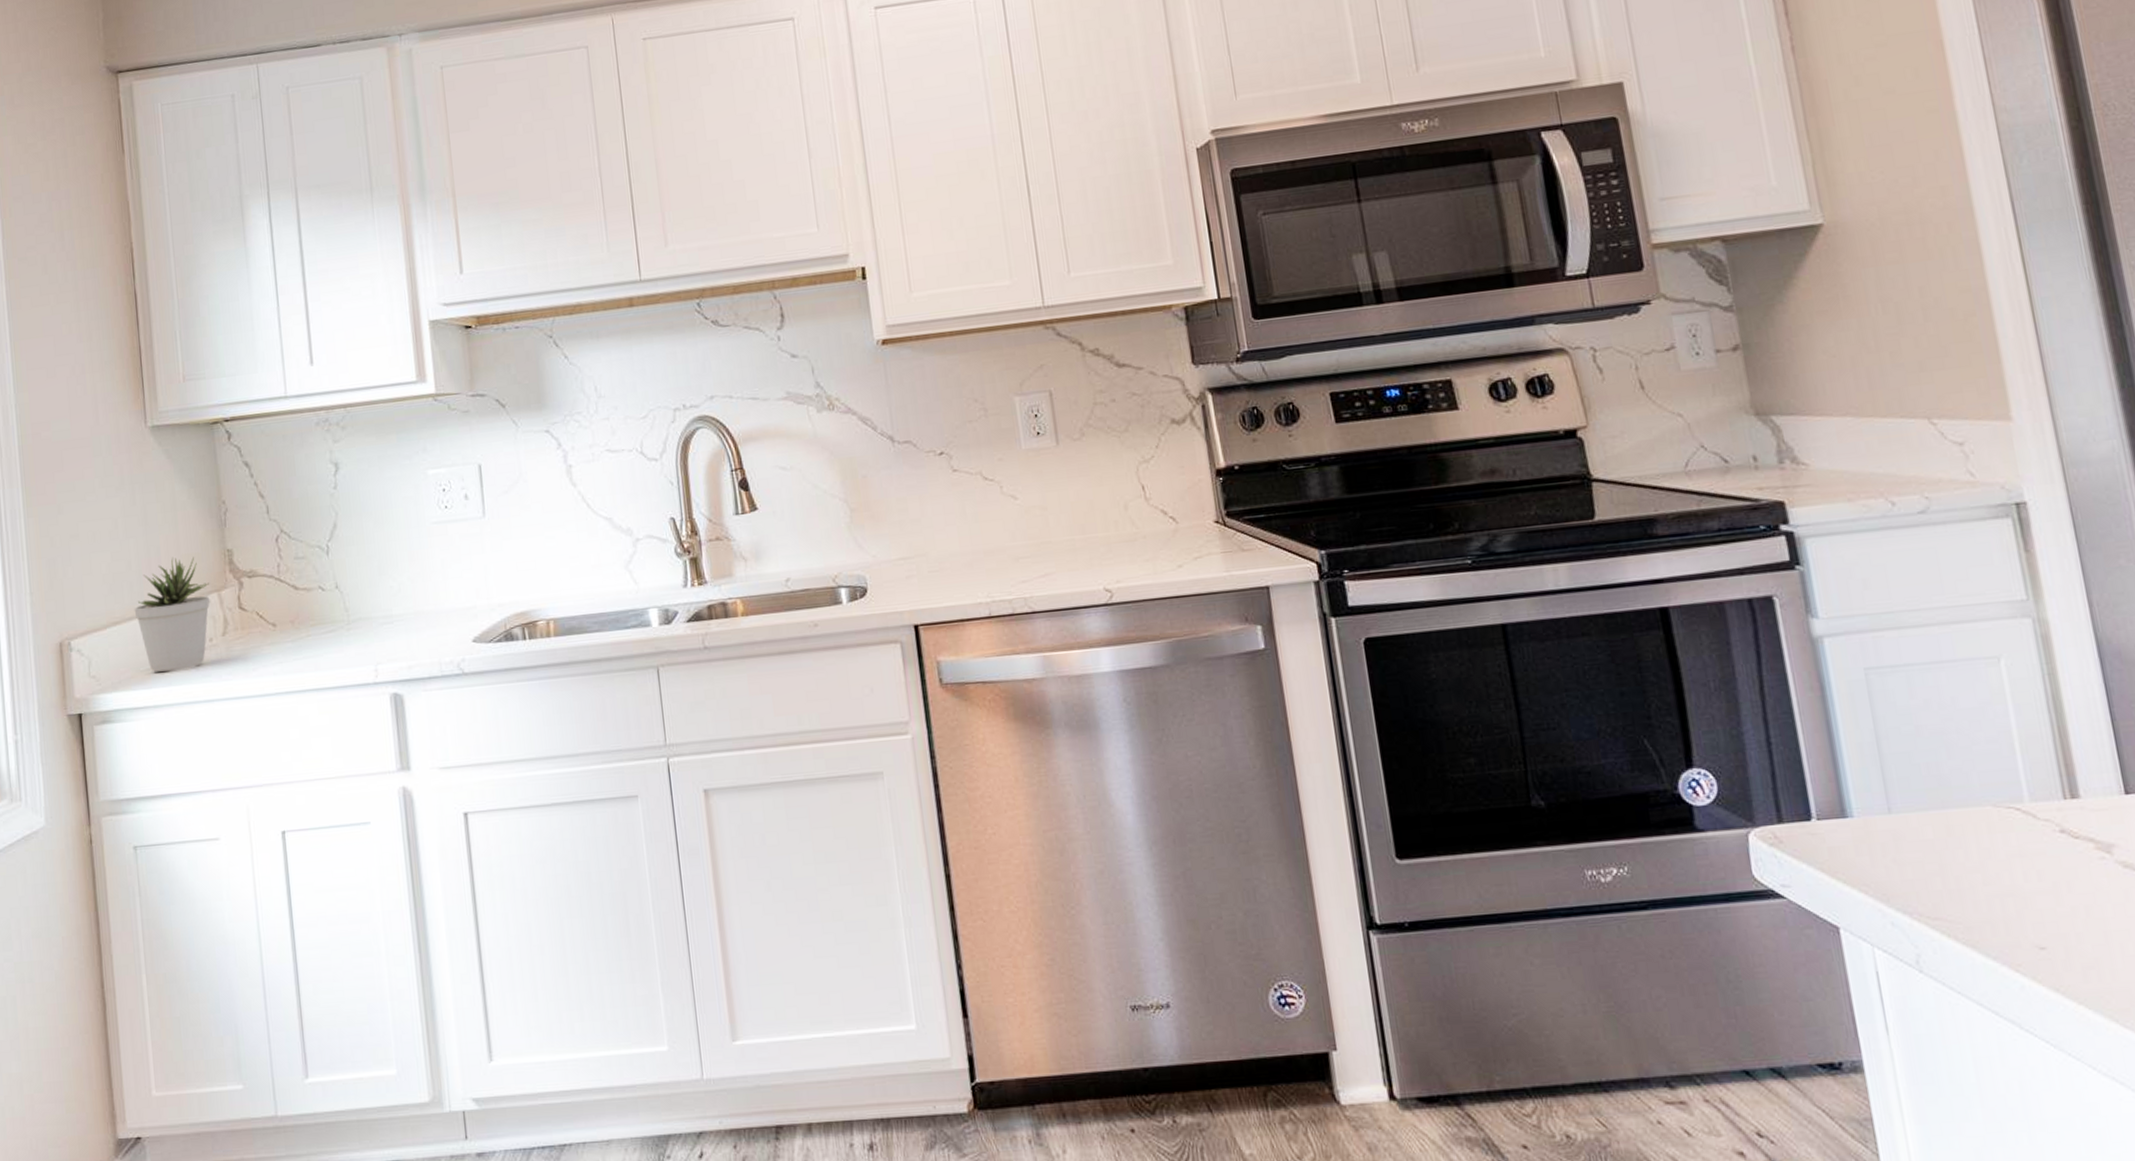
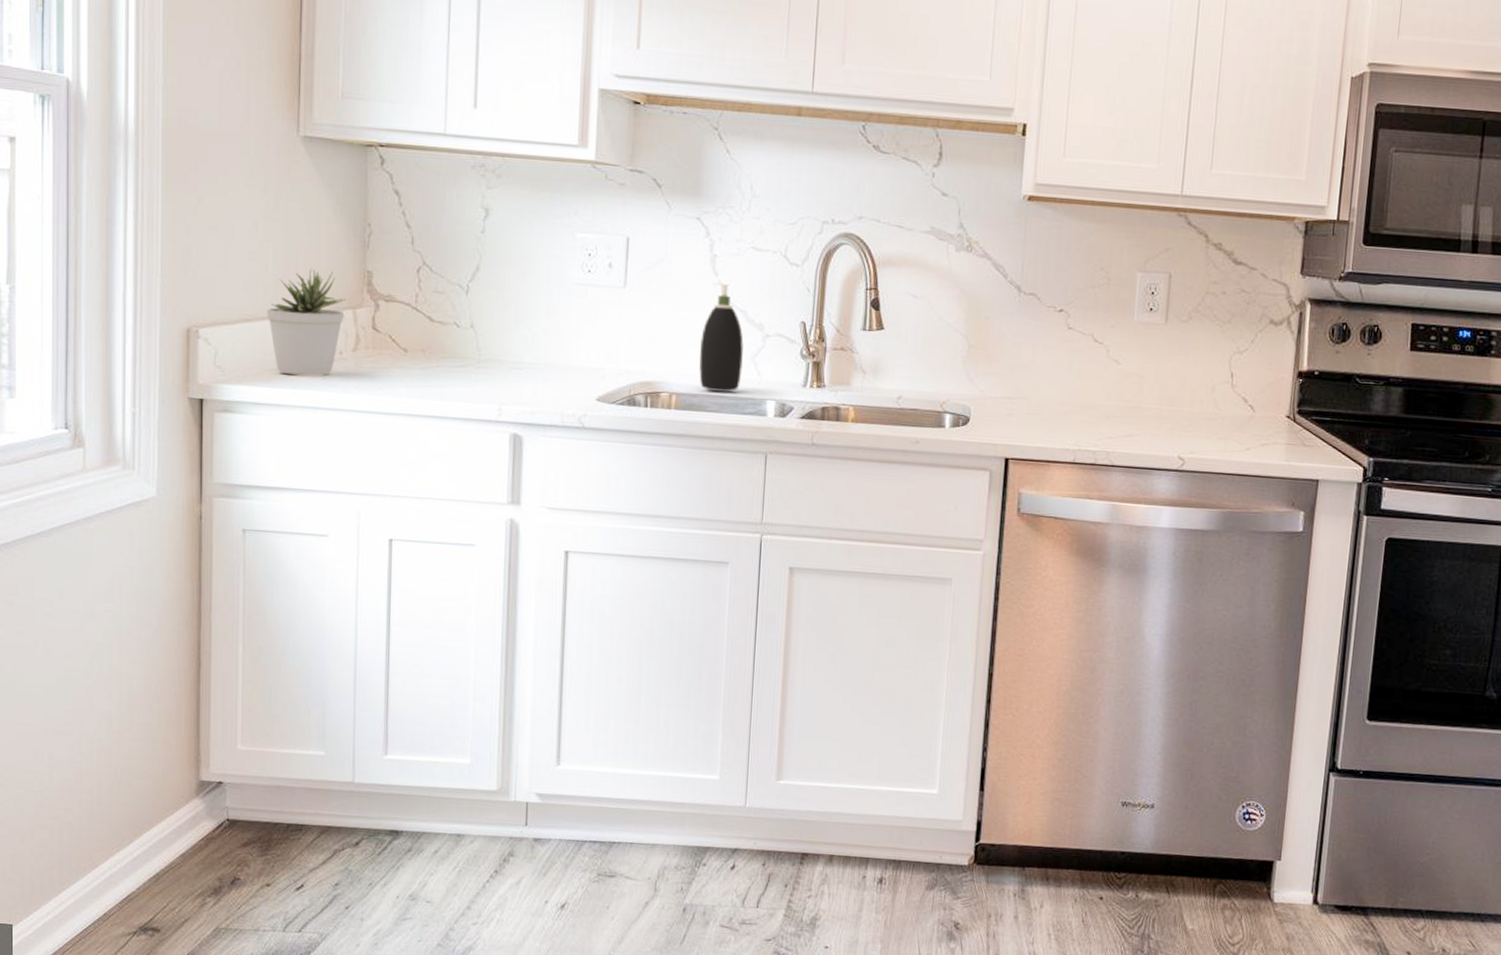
soap dispenser: none [569,493,618,610] -> present [698,282,745,392]

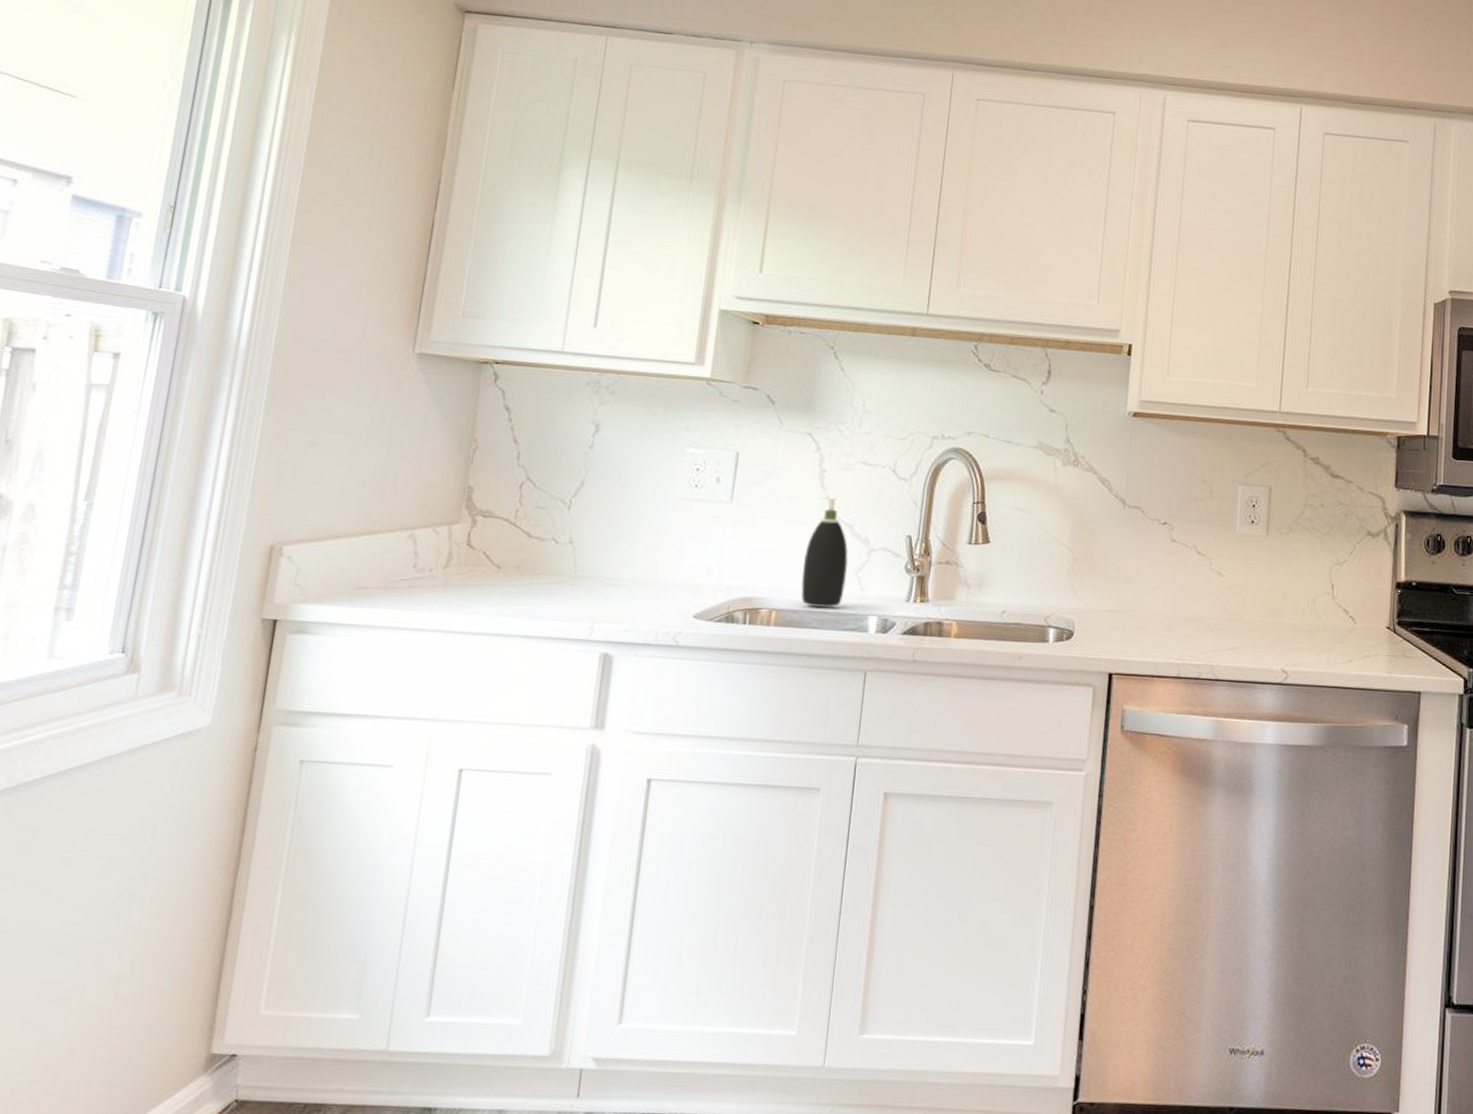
potted plant: present [266,268,346,376] -> none [357,484,443,594]

